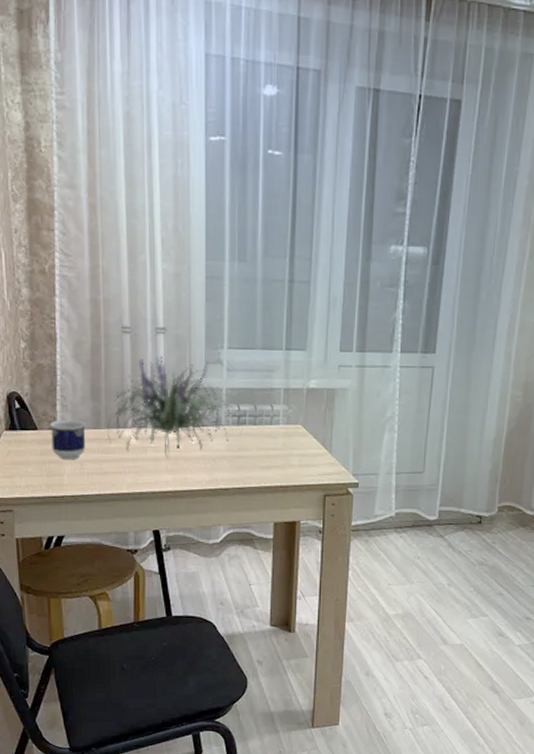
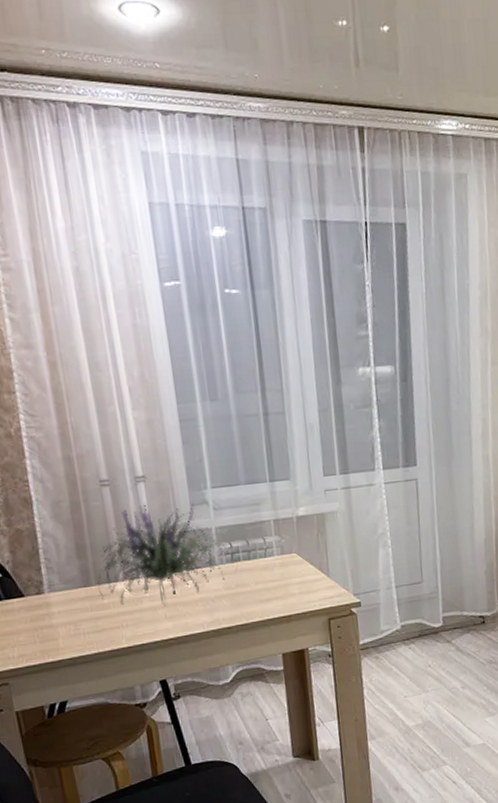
cup: present [50,419,86,460] -> none [36,580,78,623]

